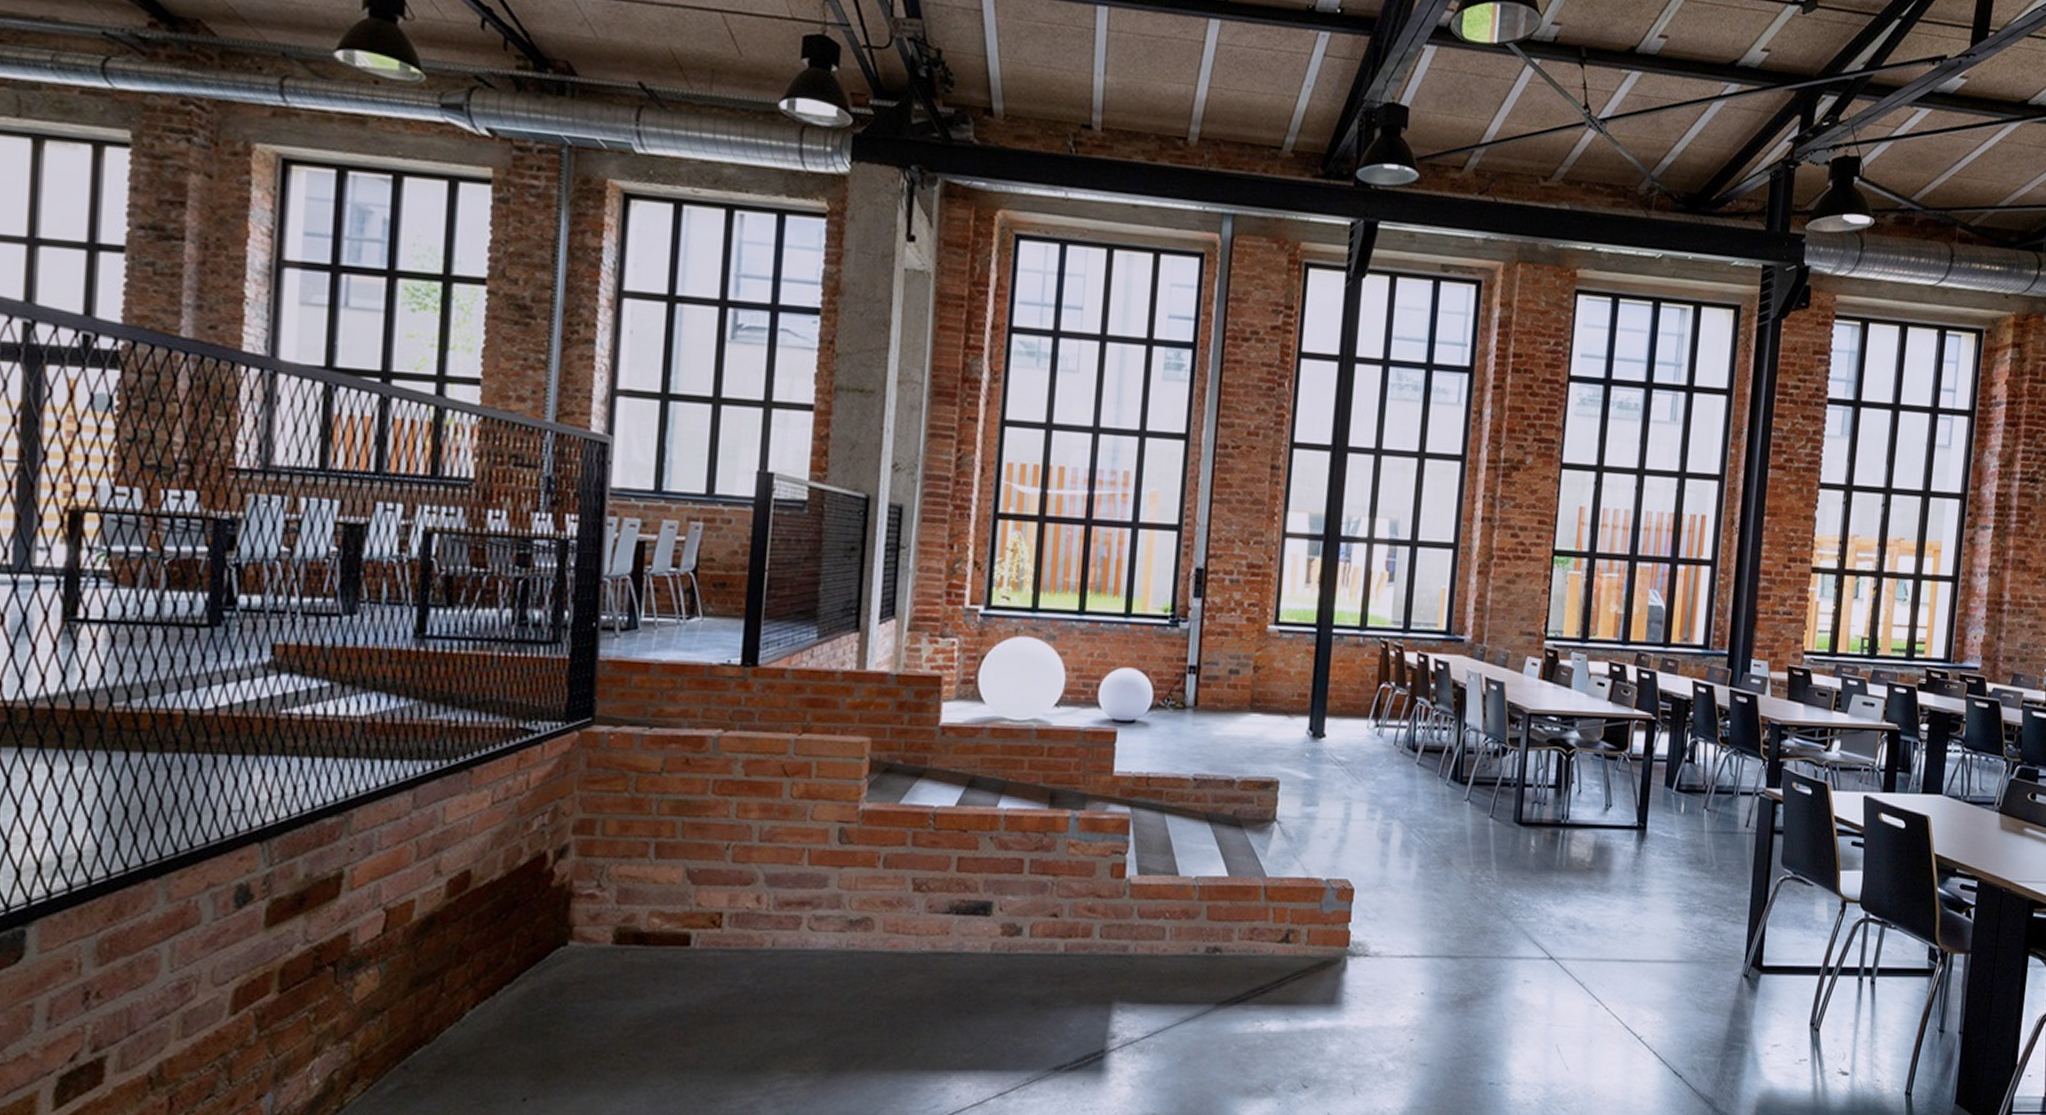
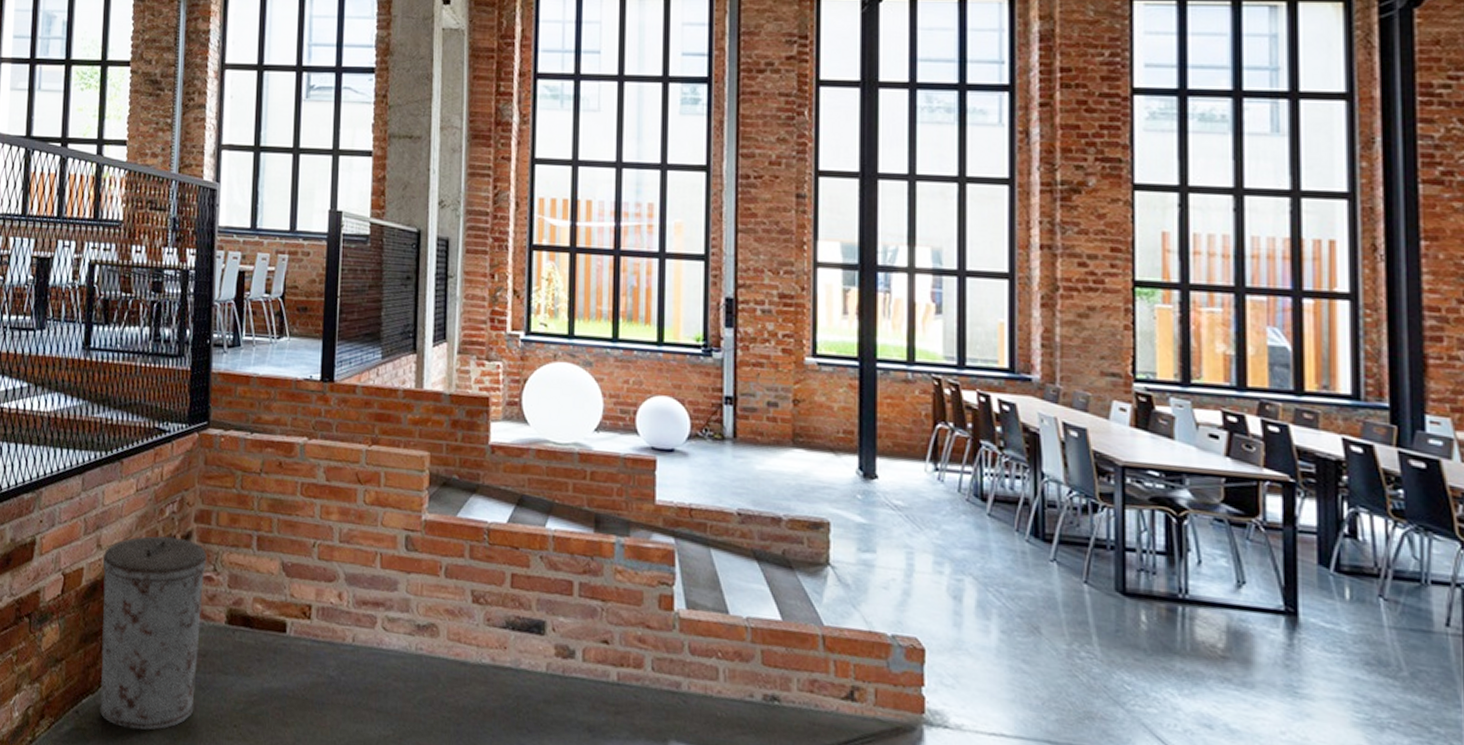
trash can: none [437,852,589,1076] -> present [99,535,208,730]

